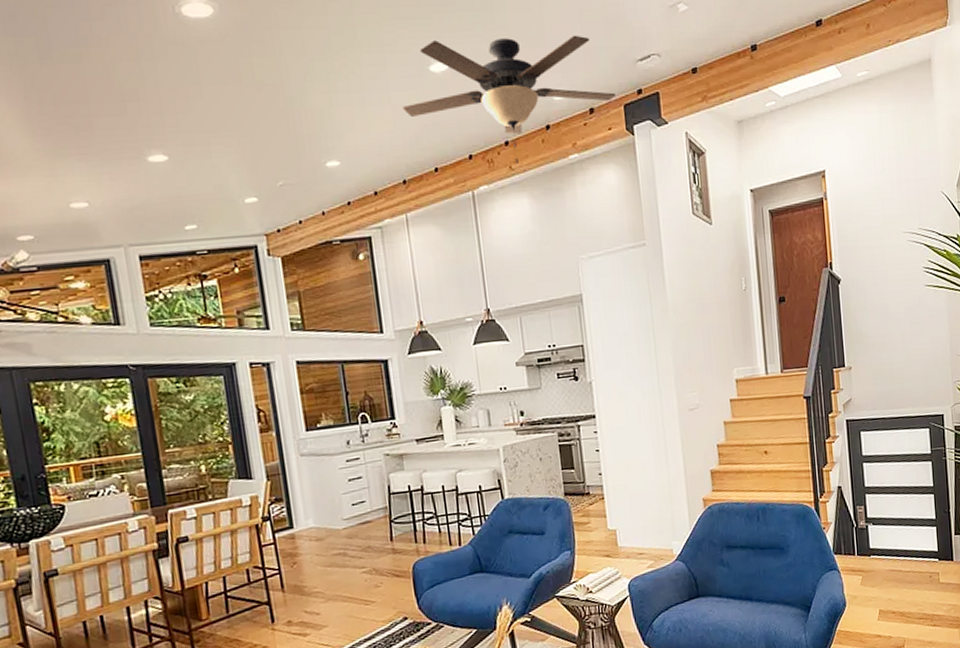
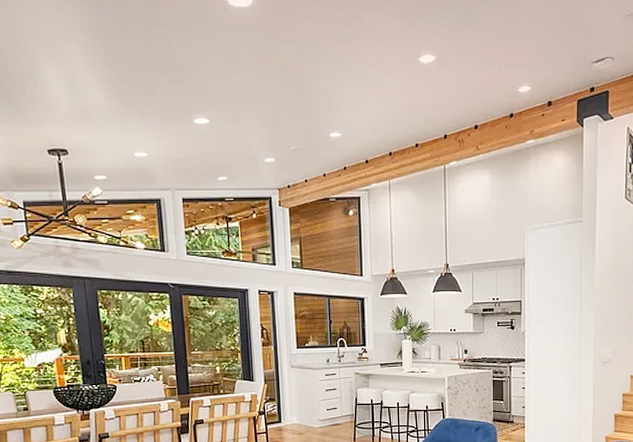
ceiling fan: present [402,35,617,163] -> none [394,36,572,144]

